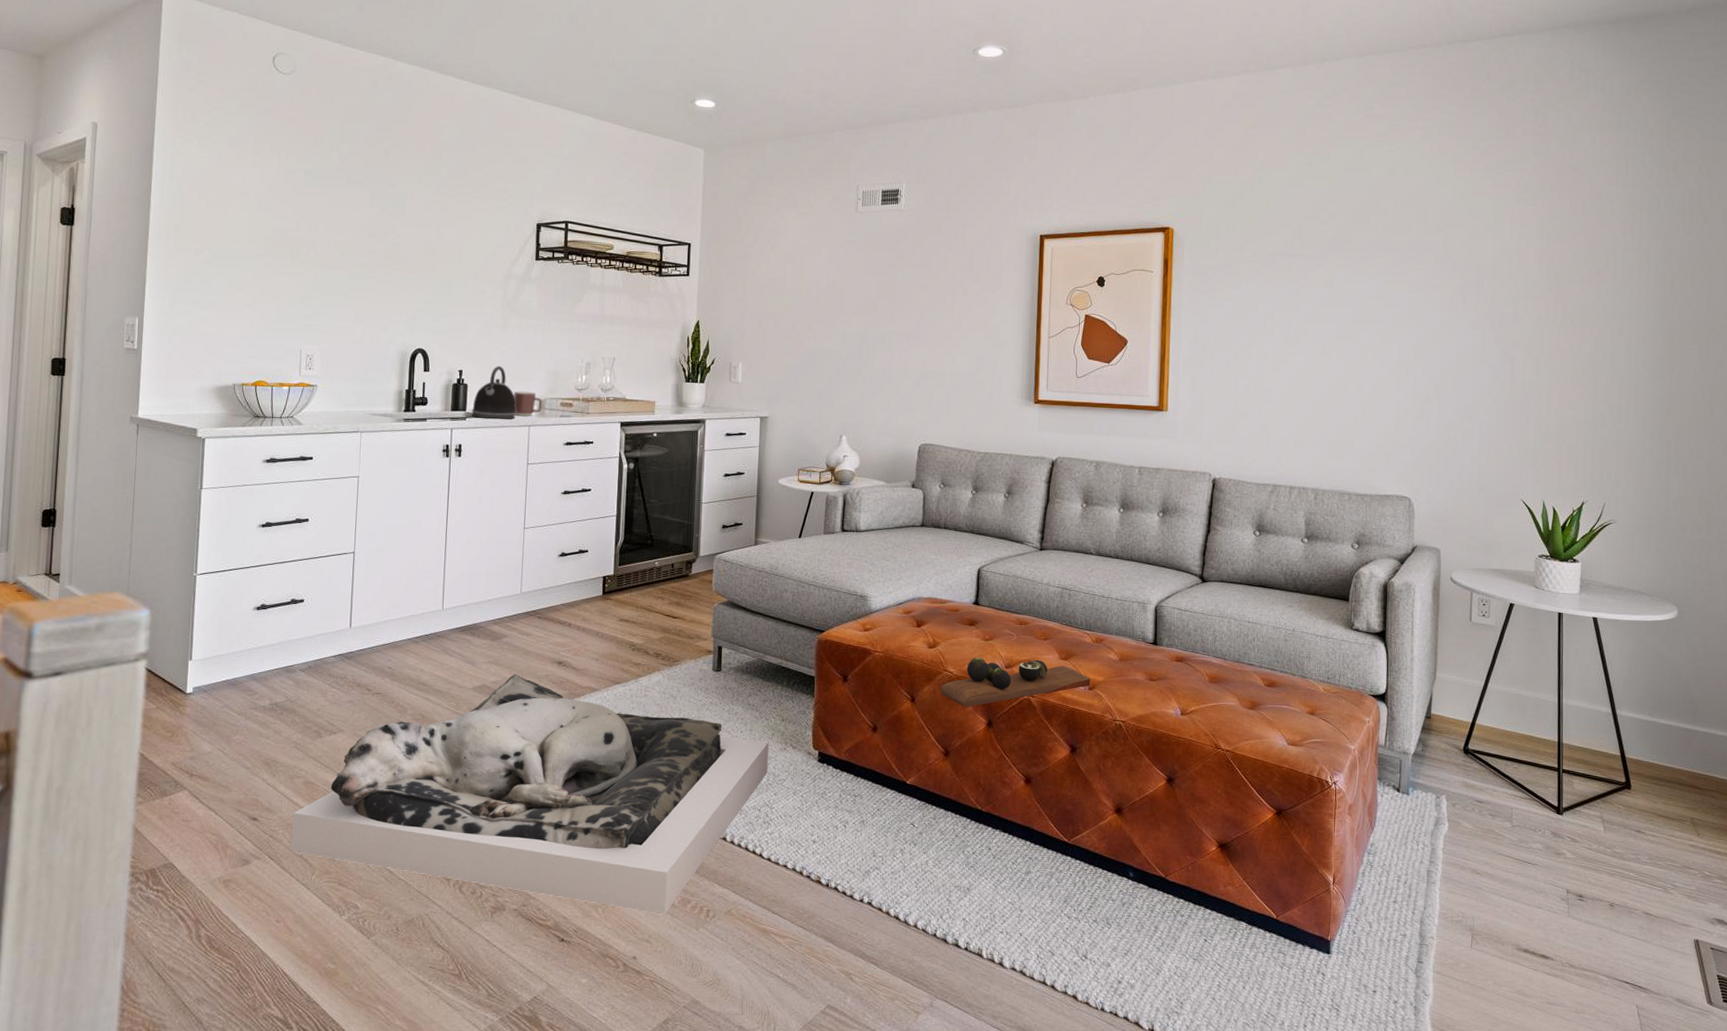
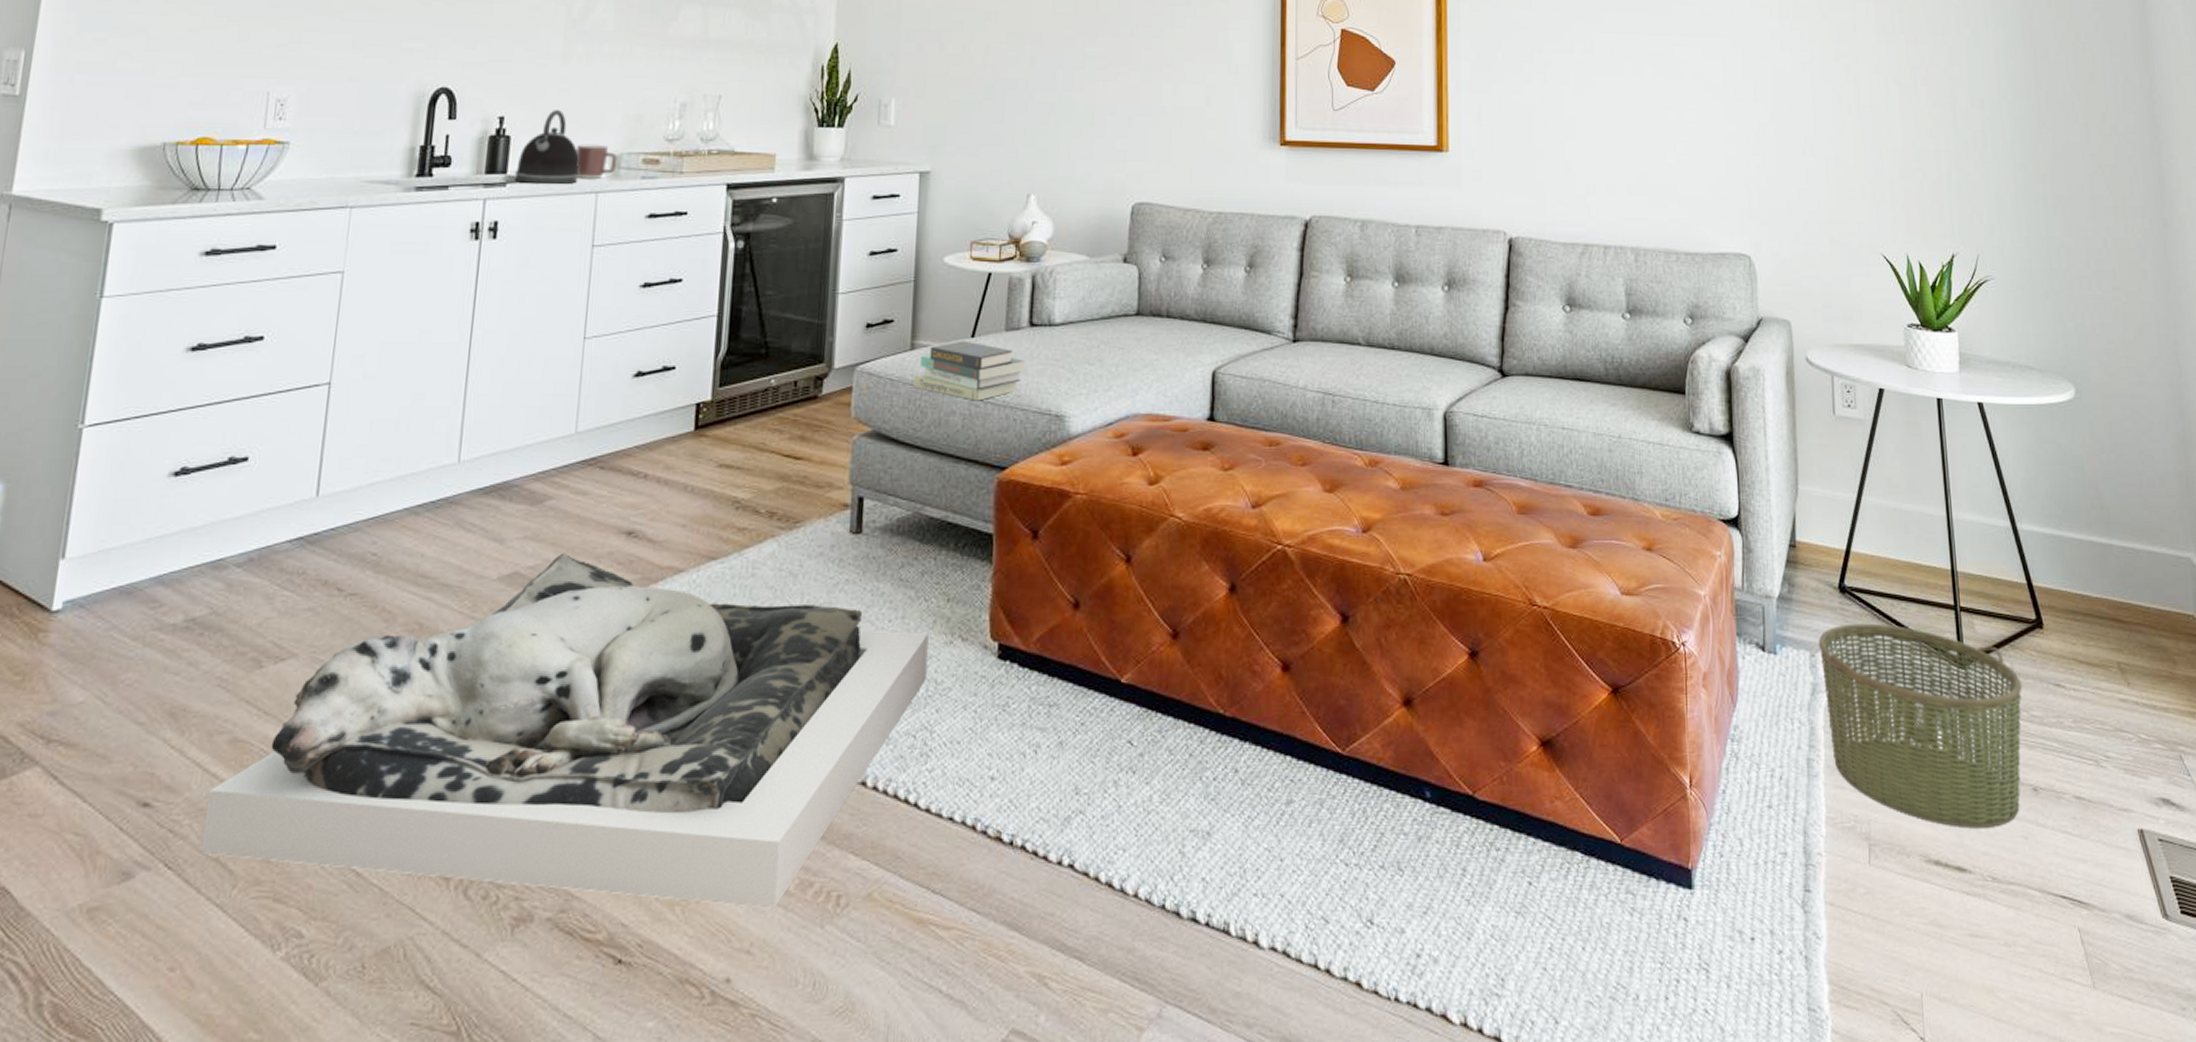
books: none [757,540,838,583] -> present [914,340,1025,401]
decorative tray: present [941,657,1091,707] -> none [1166,494,1365,566]
basket: none [1443,776,1609,929] -> present [1818,623,2022,828]

